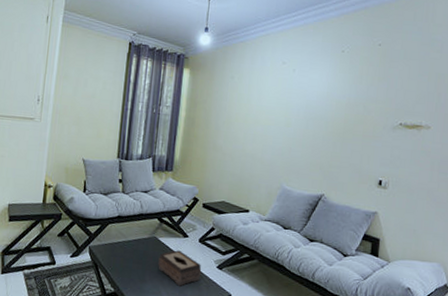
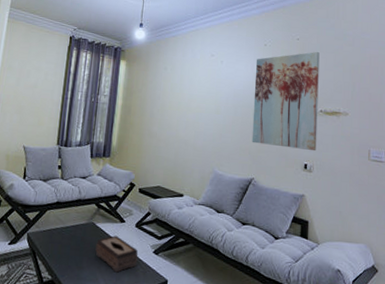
wall art: none [323,58,403,167] -> present [251,51,320,152]

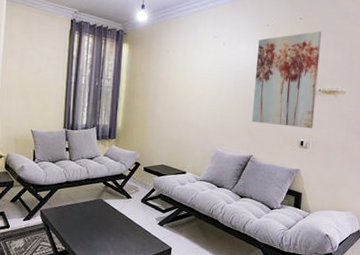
tissue box: present [95,235,138,273] -> none [104,210,145,242]

